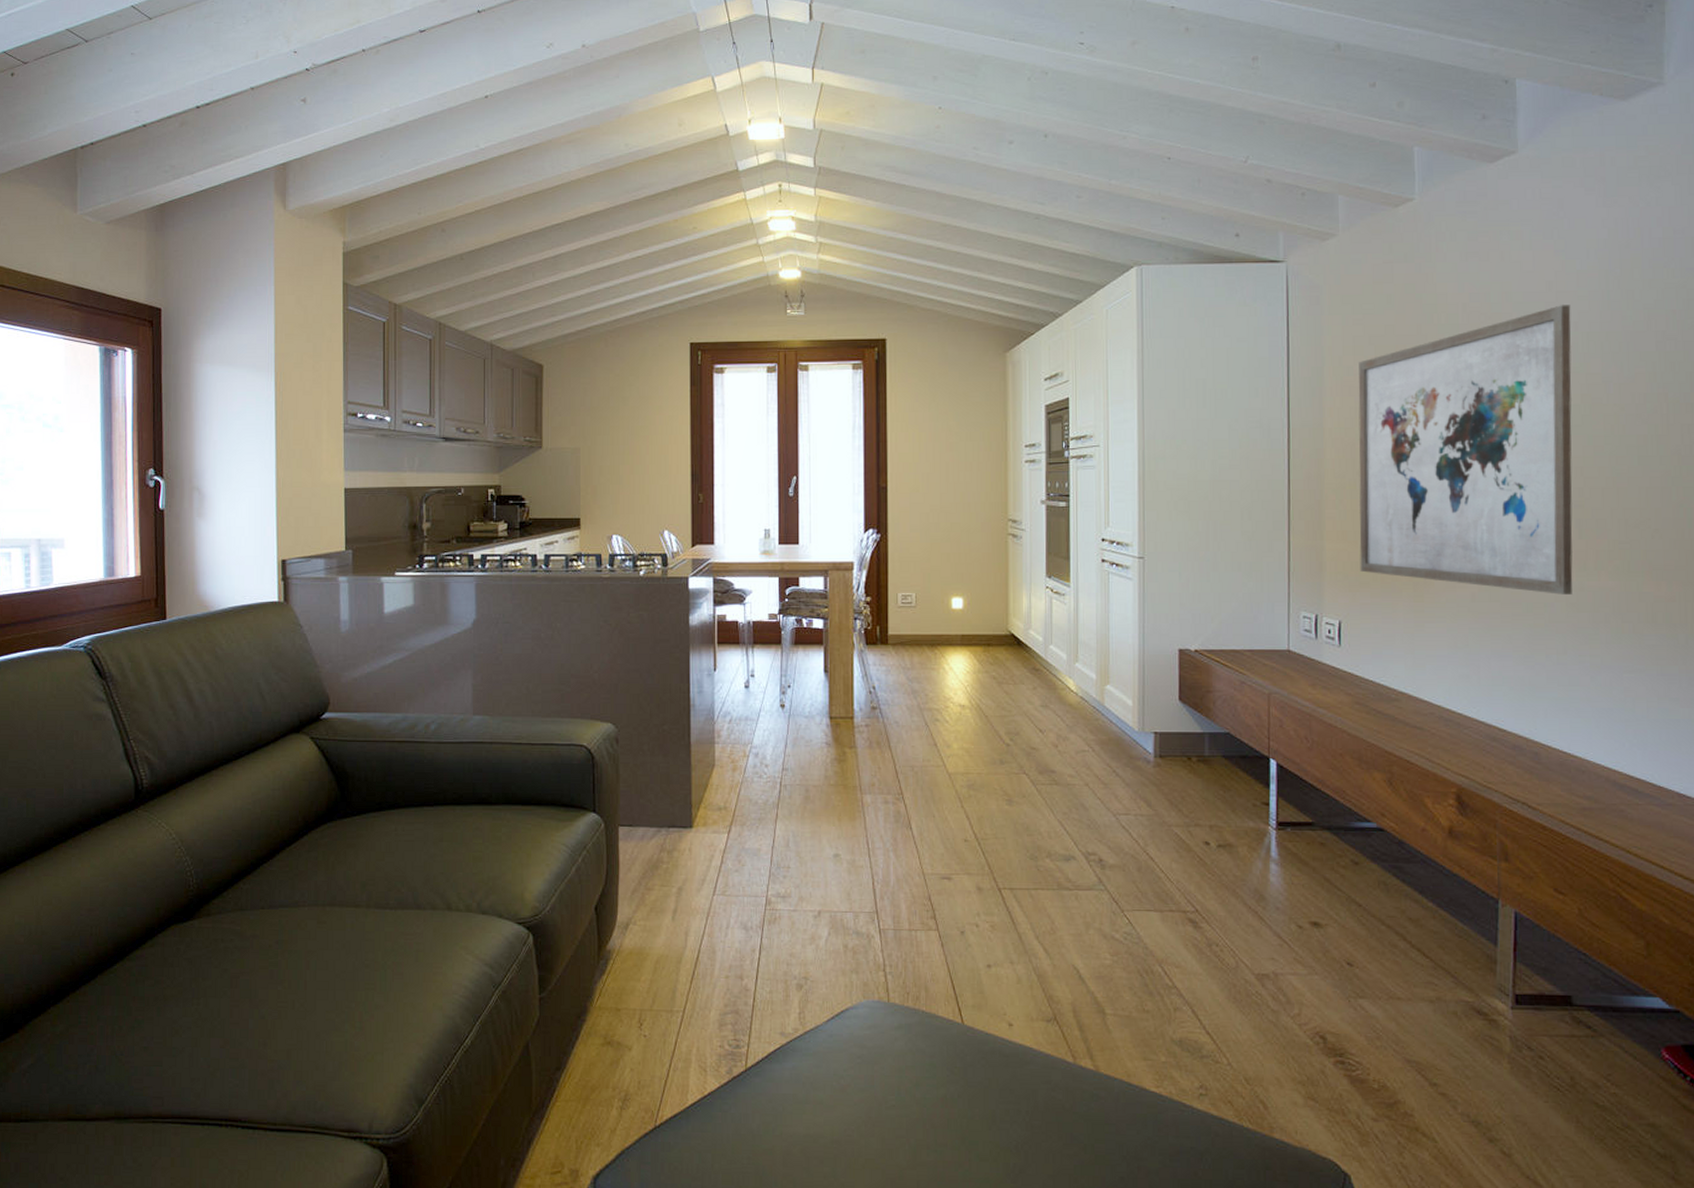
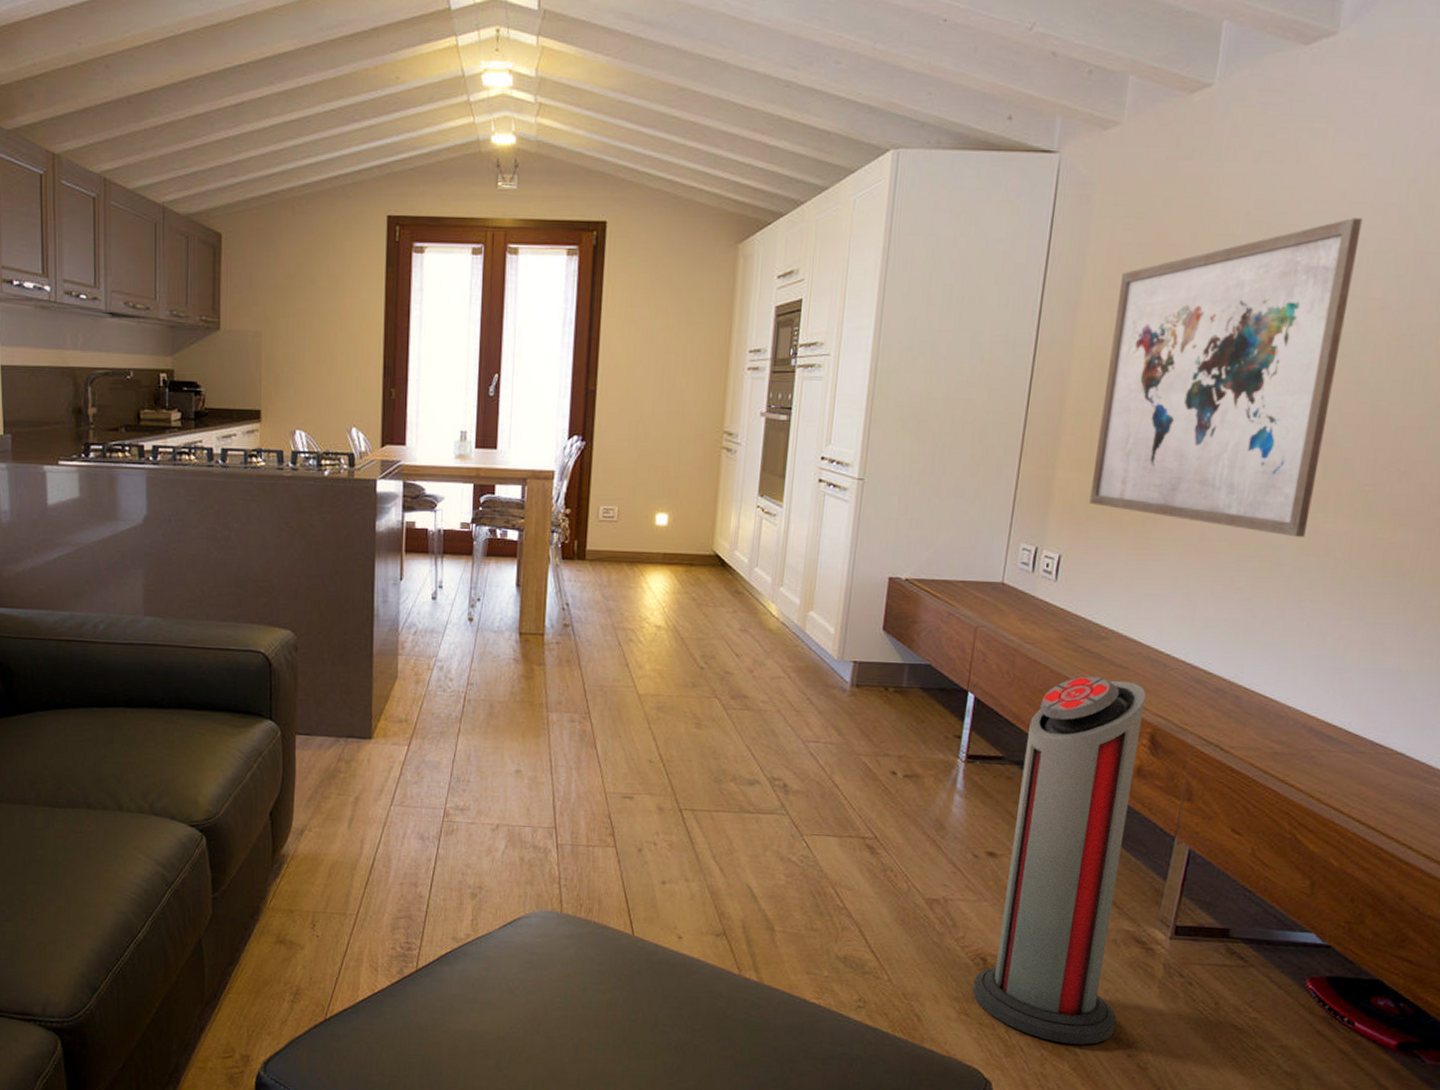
air purifier: none [1316,738,1470,1130] -> present [972,676,1146,1045]

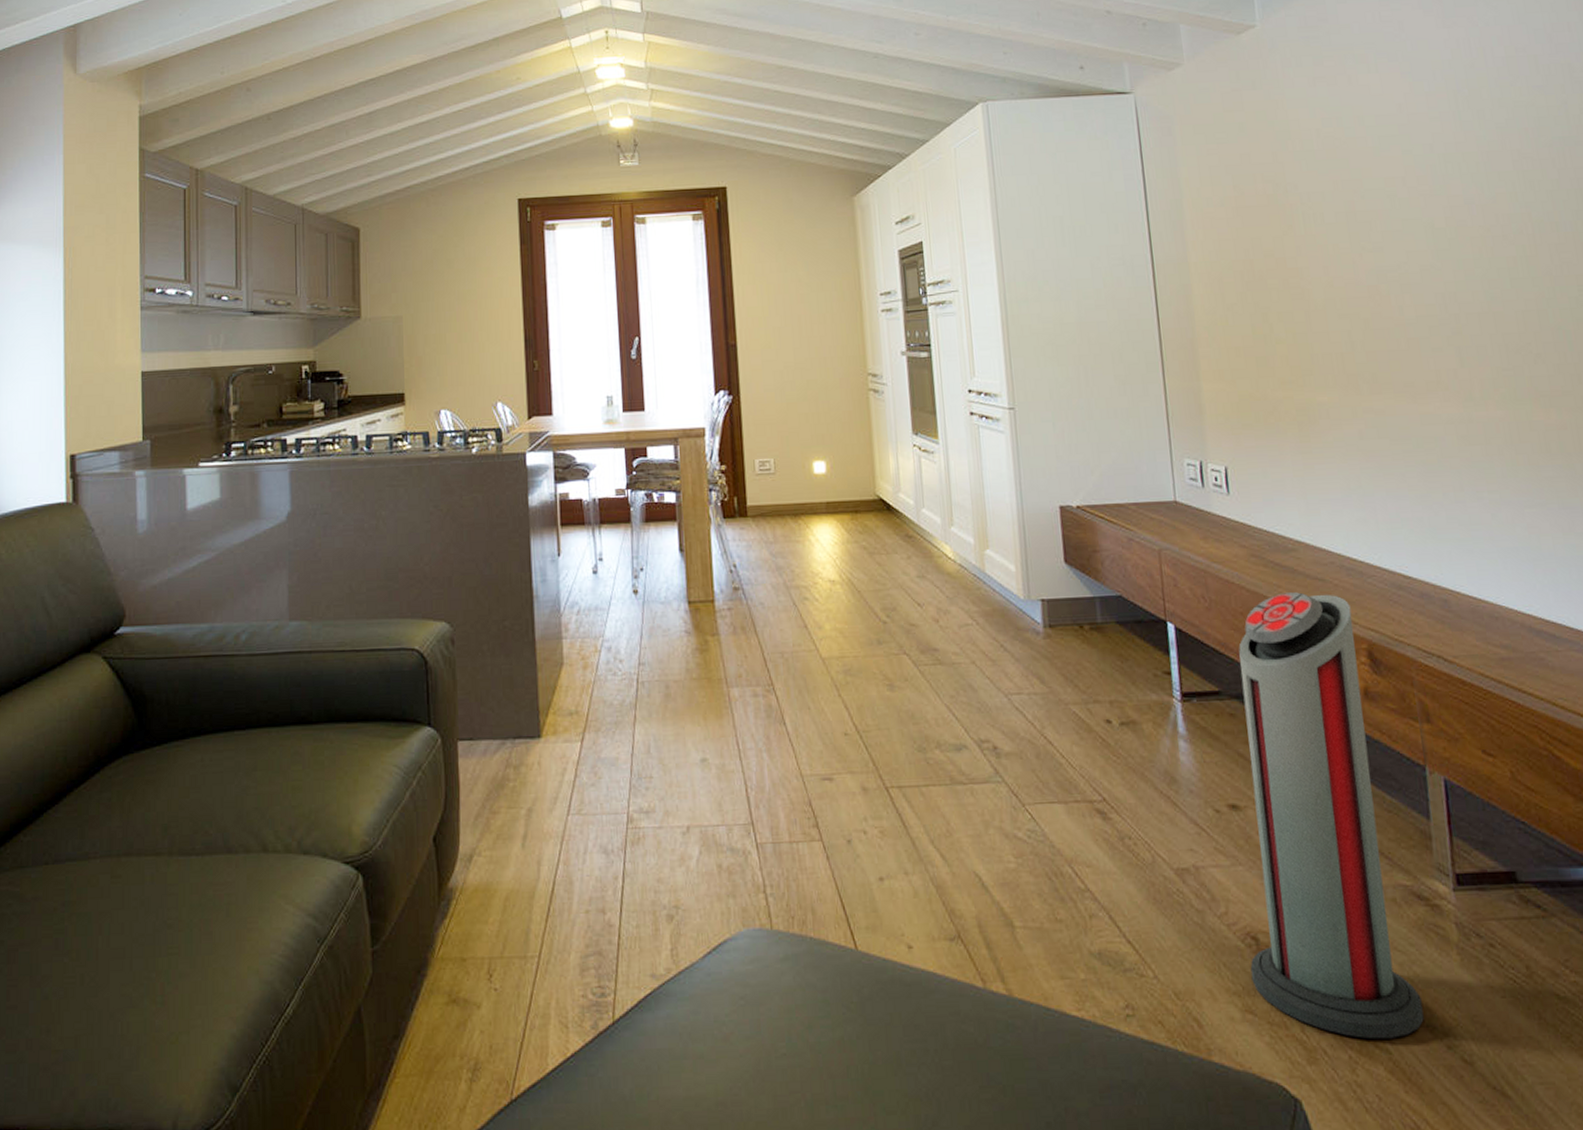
wall art: present [1089,218,1363,537] -> none [1217,127,1462,428]

